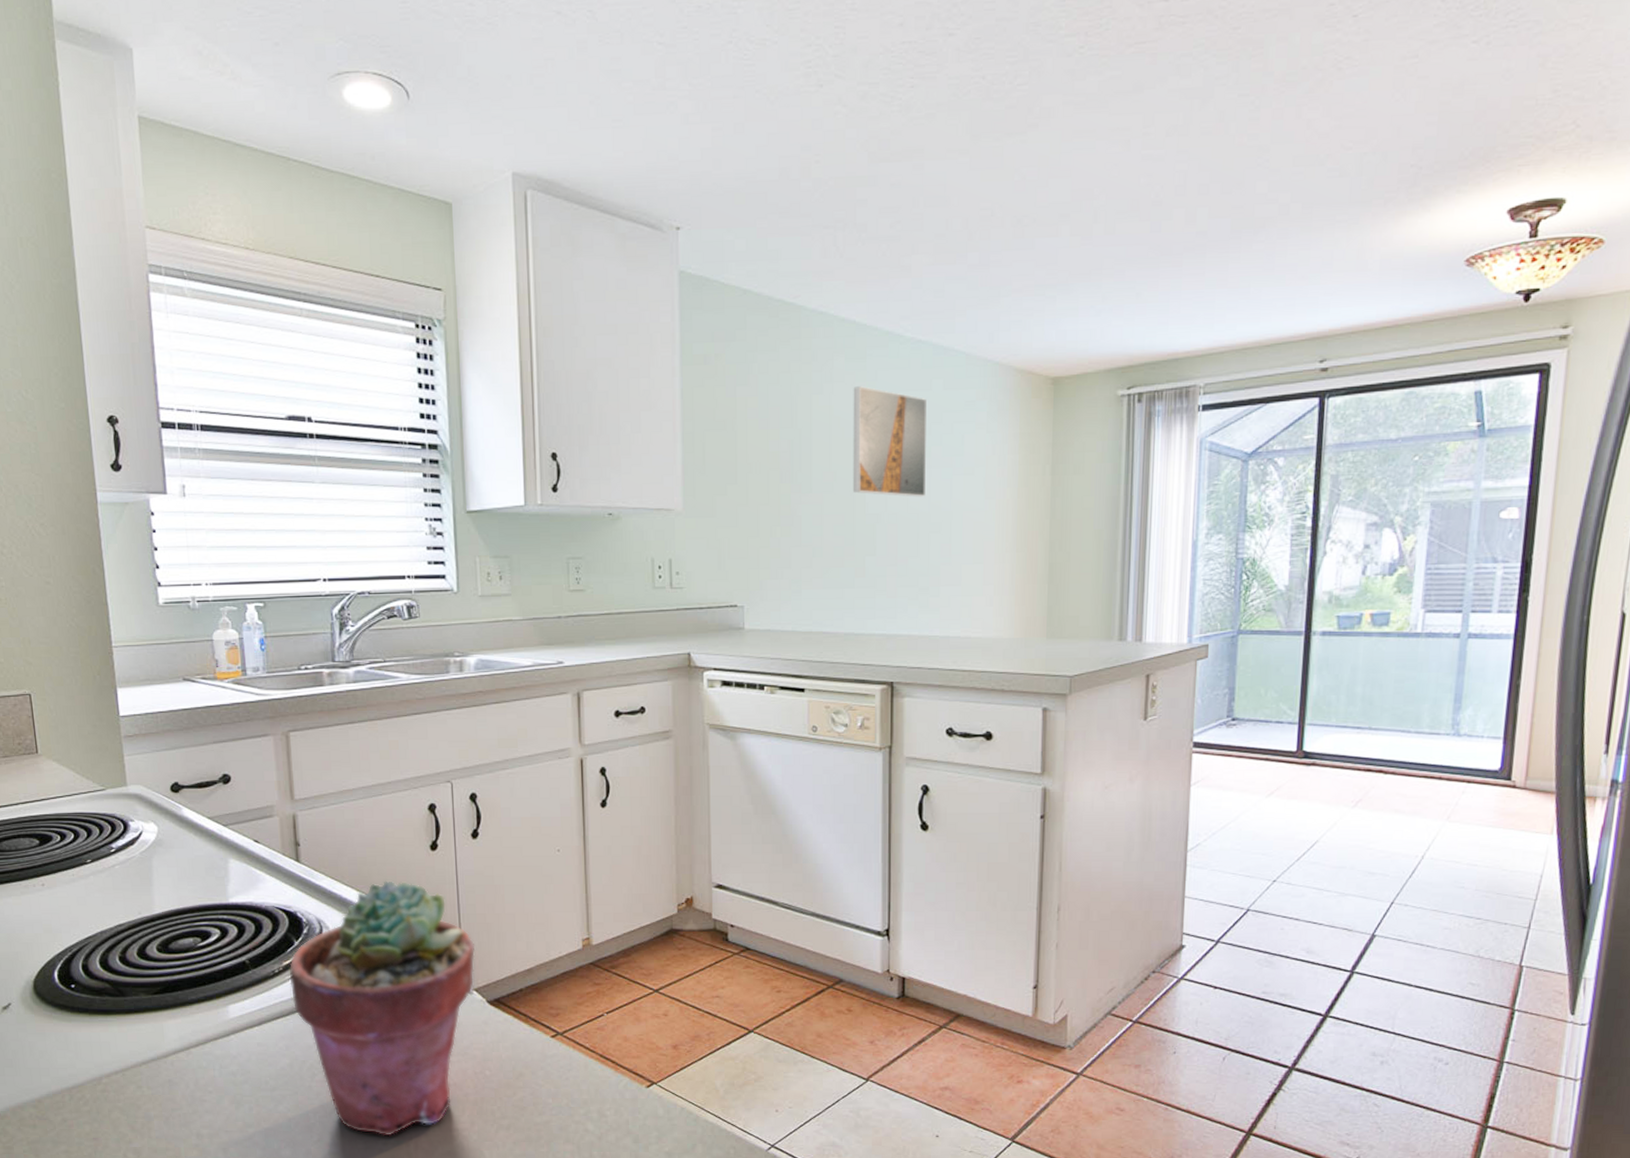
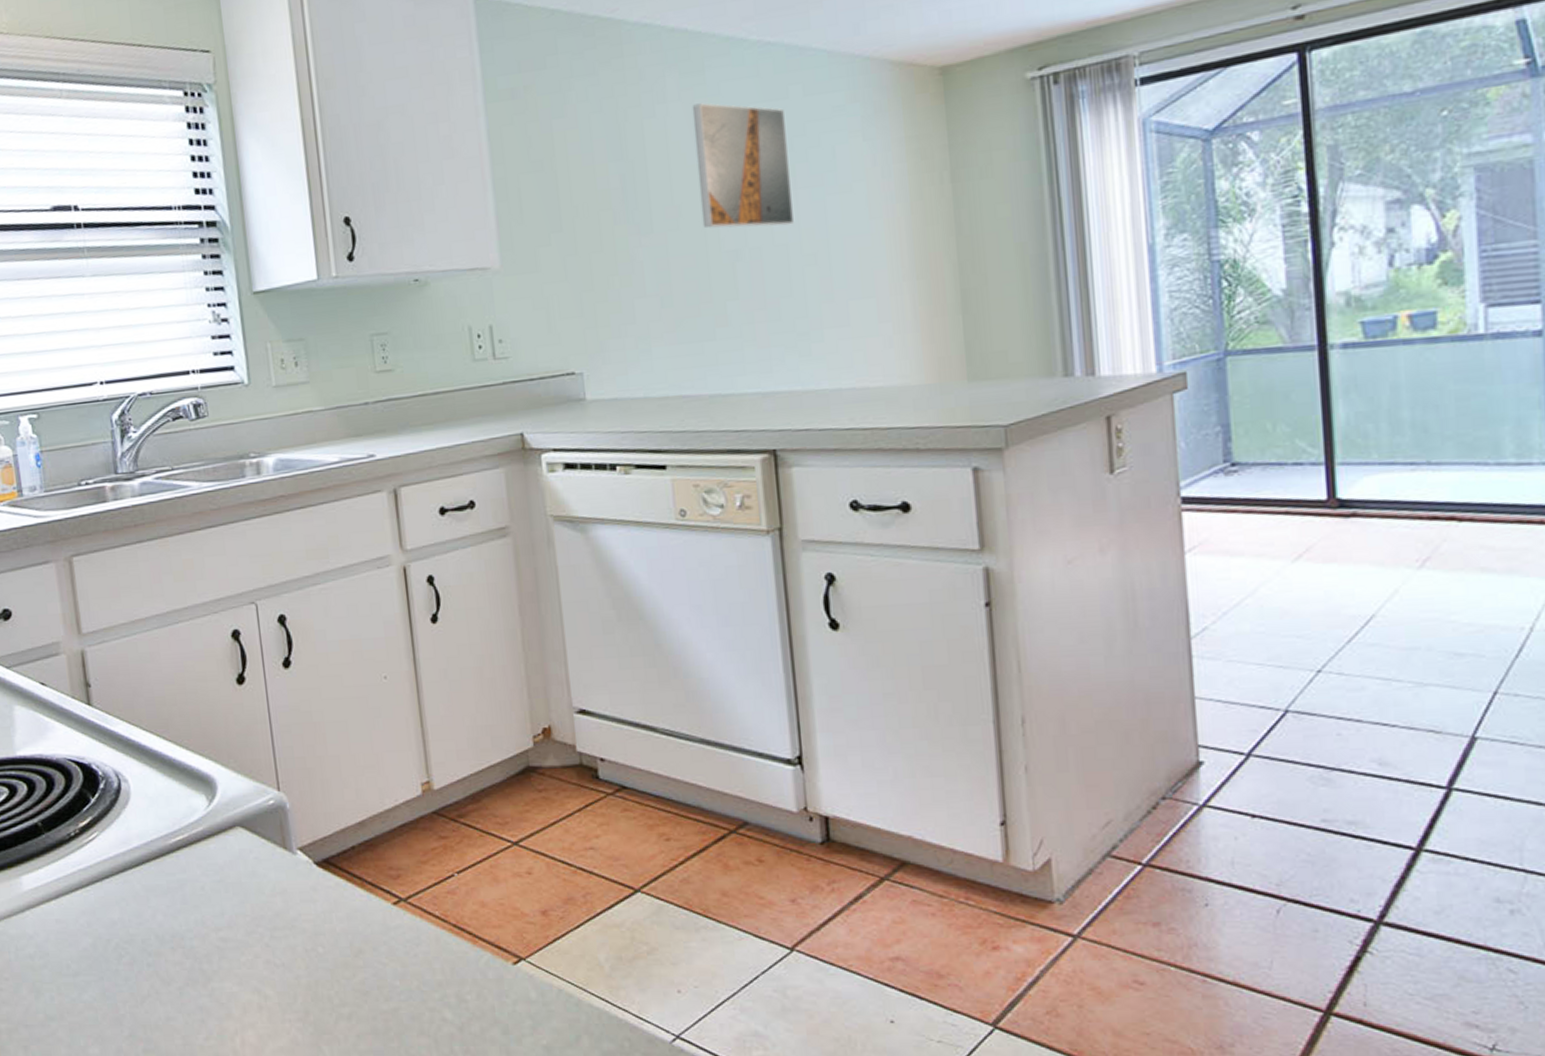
potted succulent: present [288,880,476,1136] -> none [86,722,297,1030]

